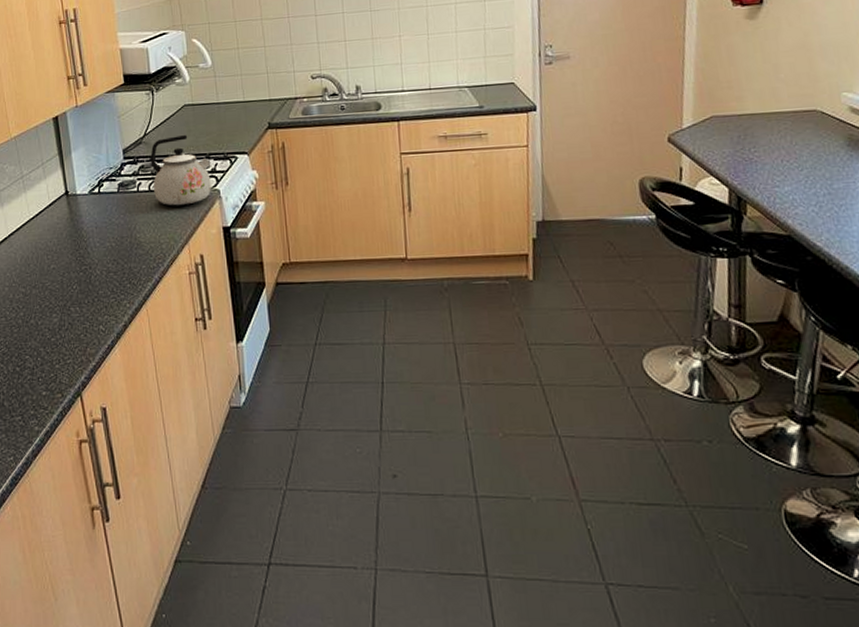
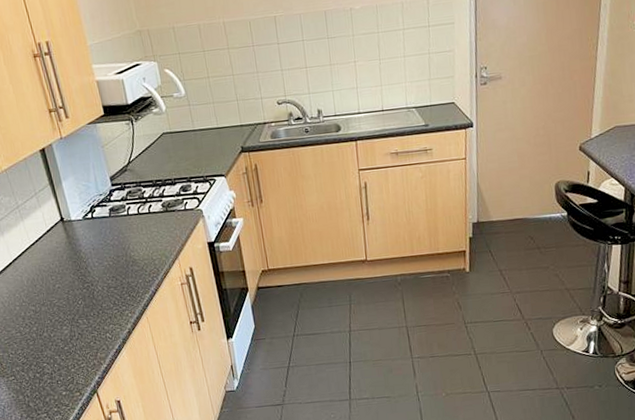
kettle: present [150,135,211,206] -> none [136,161,195,226]

